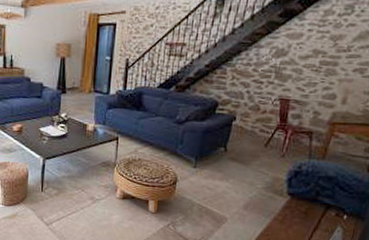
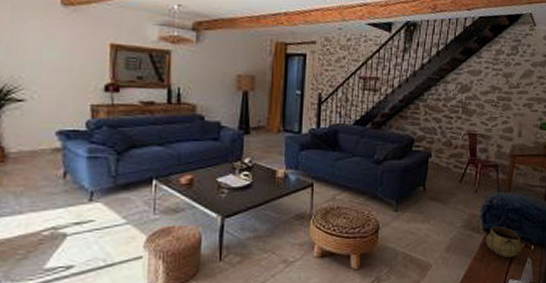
decorative bowl: none [289,191,333,224] -> present [486,226,522,257]

